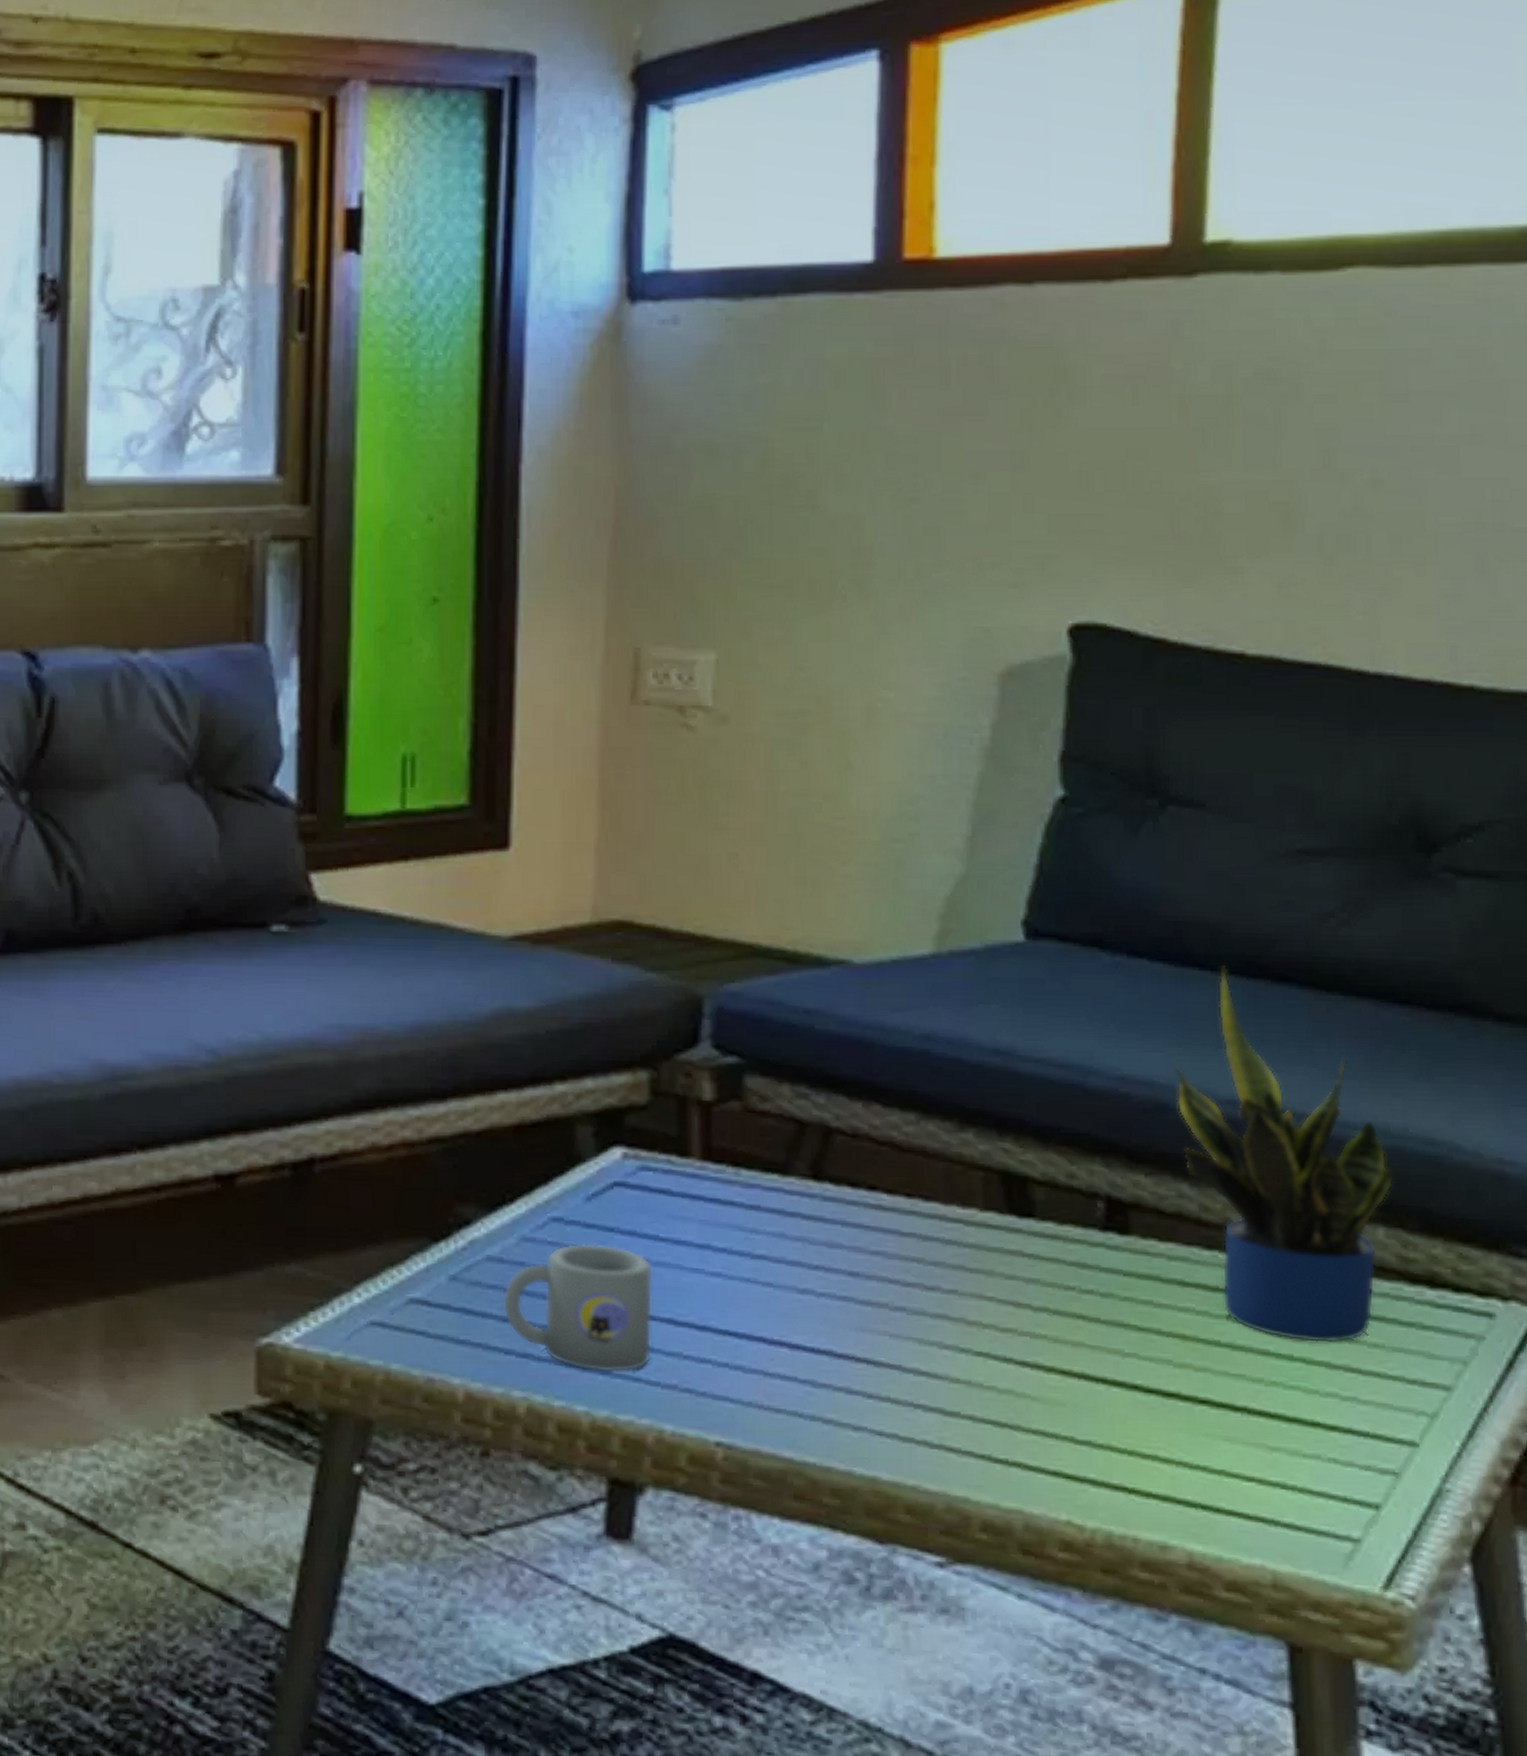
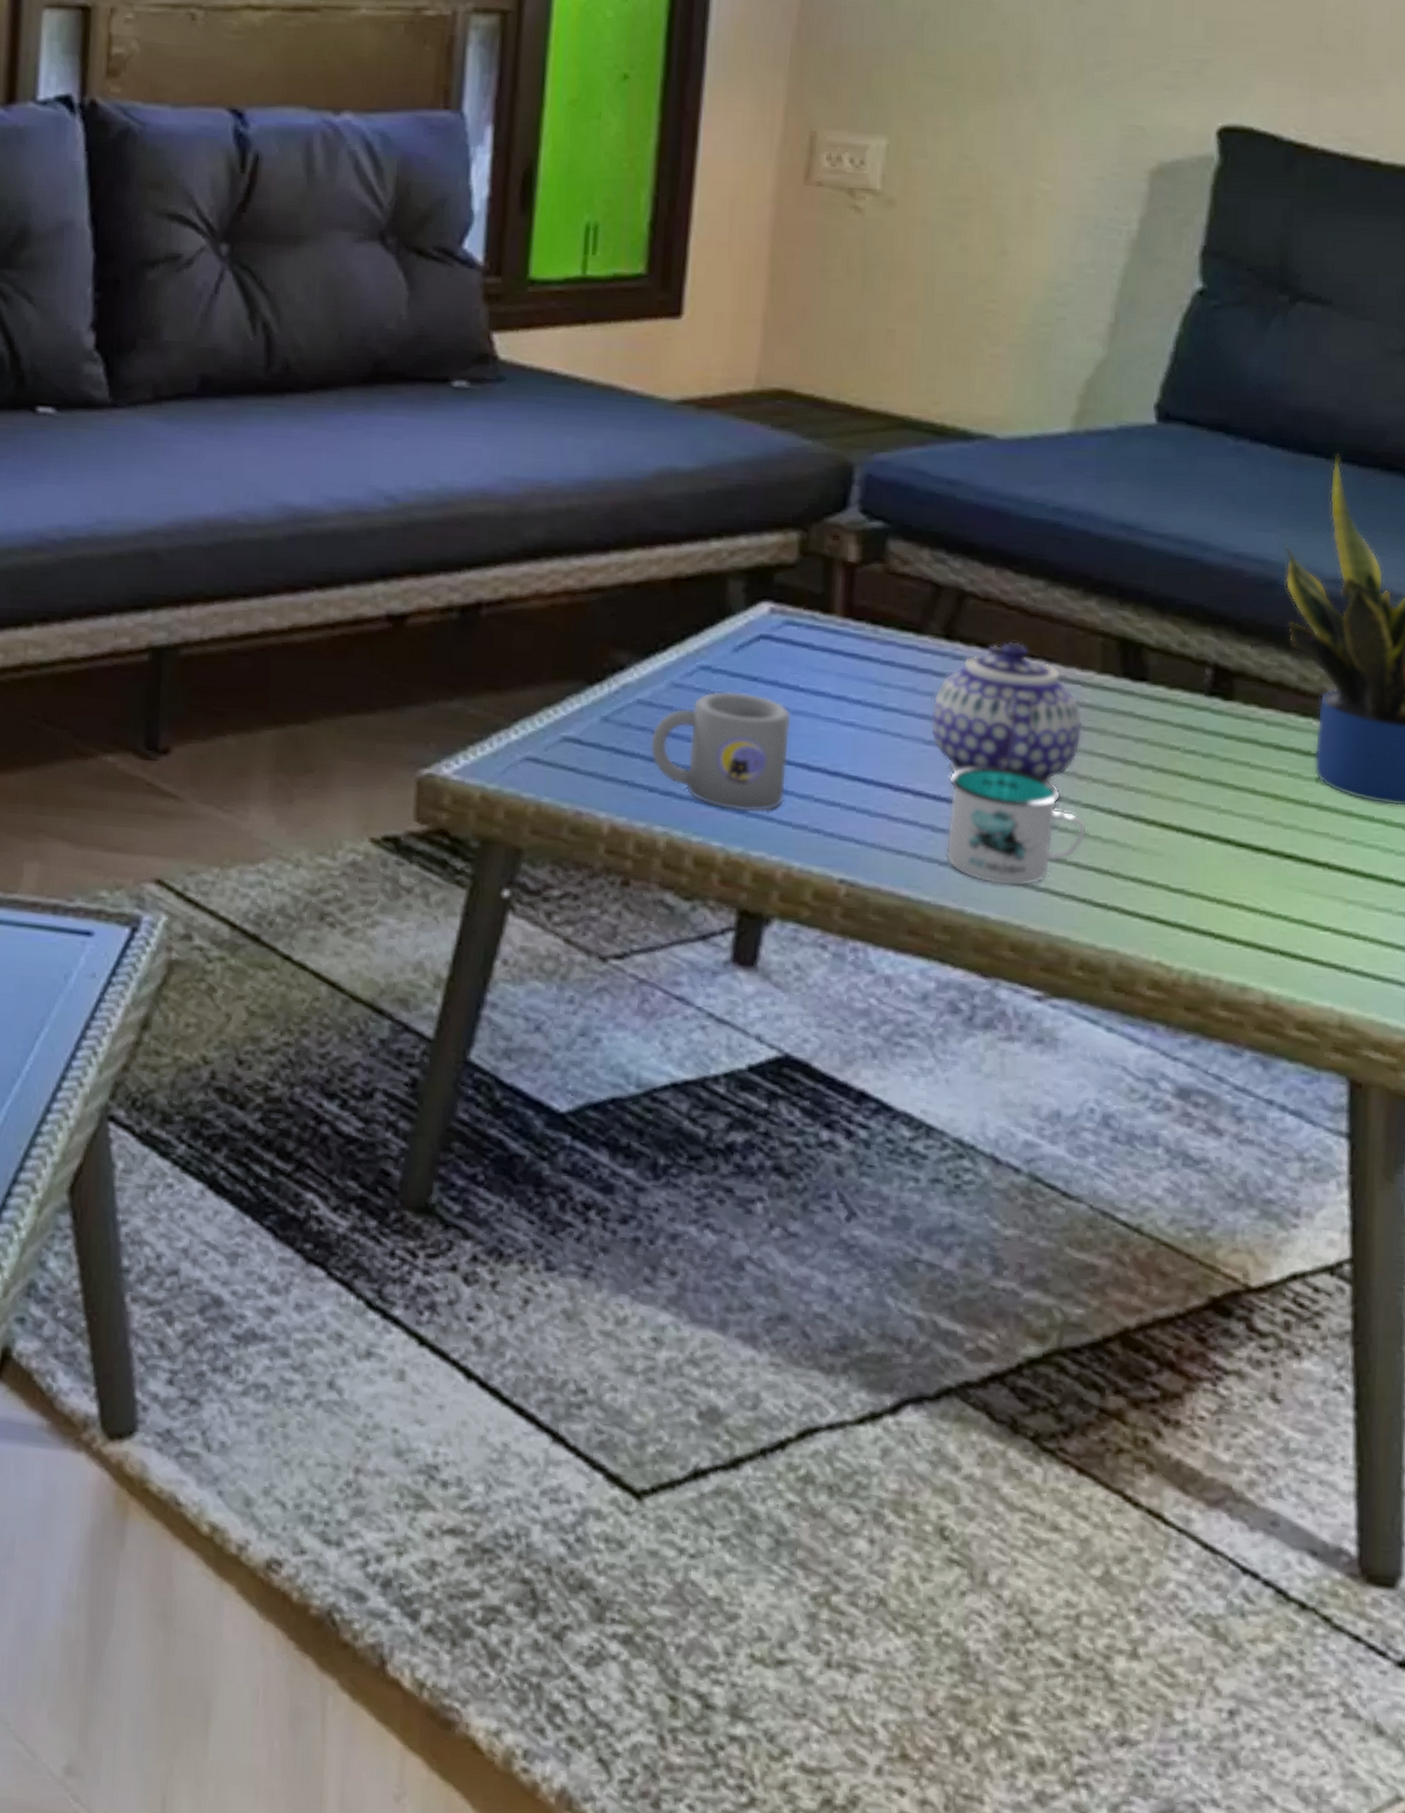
teapot: none [803,1179,968,1331] -> present [930,641,1083,784]
mug: none [827,1316,981,1444] -> present [945,767,1087,887]

